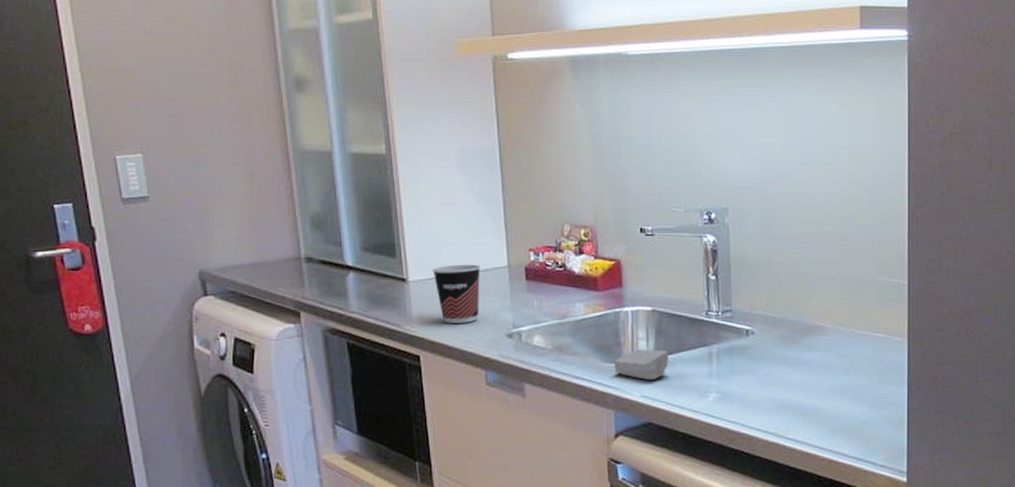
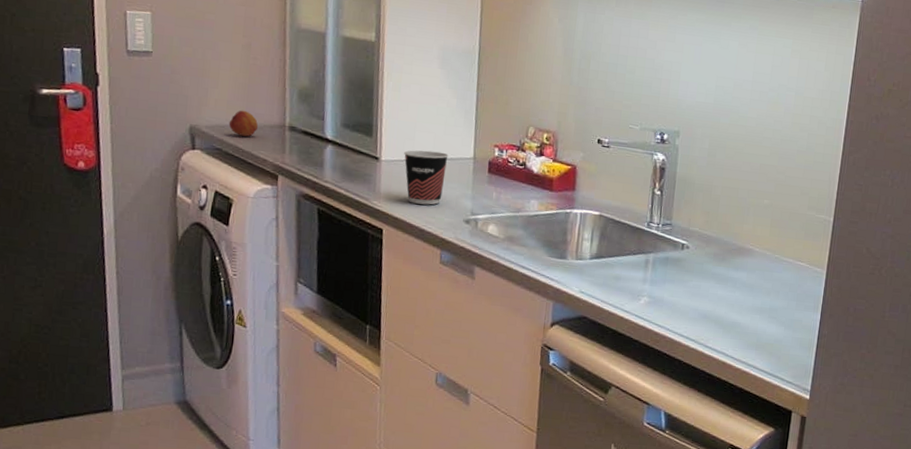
fruit: none [240,246,271,275] -> present [228,110,258,137]
soap bar: present [614,349,669,381] -> none [558,248,609,279]

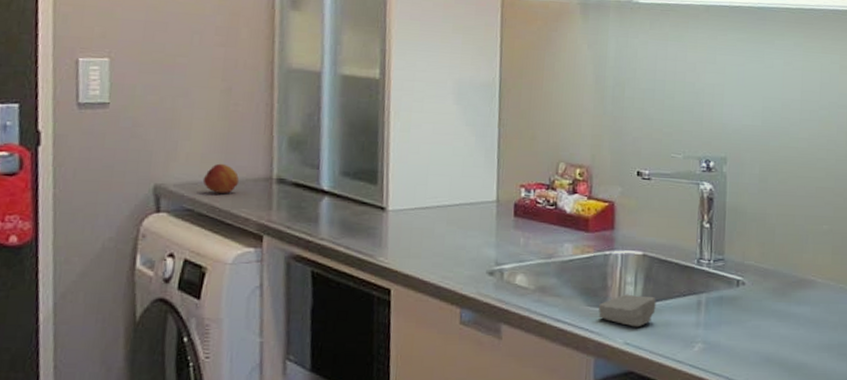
cup: present [404,150,449,205] -> none [415,196,468,258]
soap bar: none [558,248,609,279] -> present [598,294,656,327]

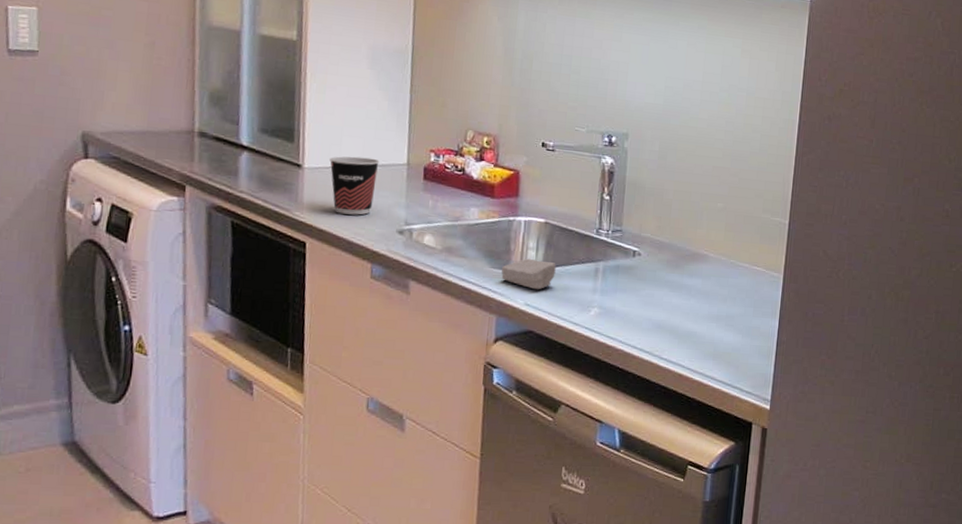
fruit: present [202,163,239,193] -> none [128,114,162,144]
cup: none [415,196,468,258] -> present [330,156,380,215]

